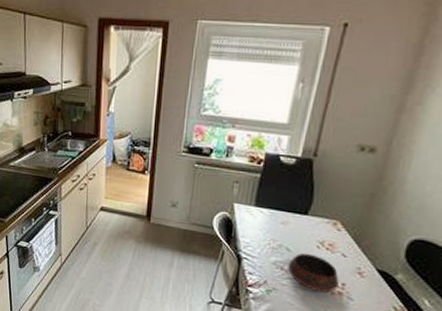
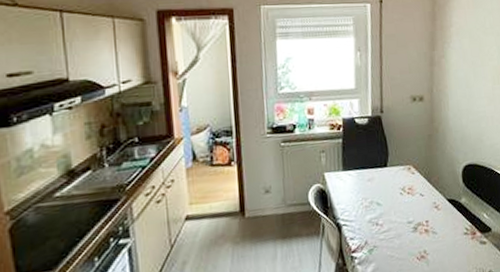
bowl: present [288,253,339,292] -> none [381,202,424,236]

